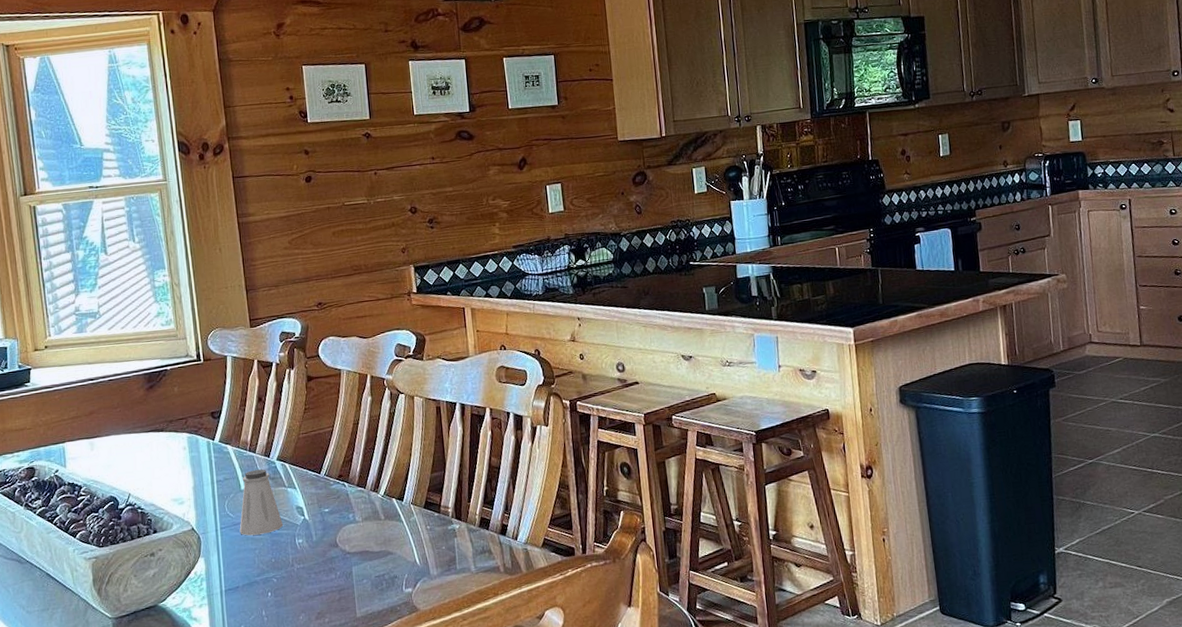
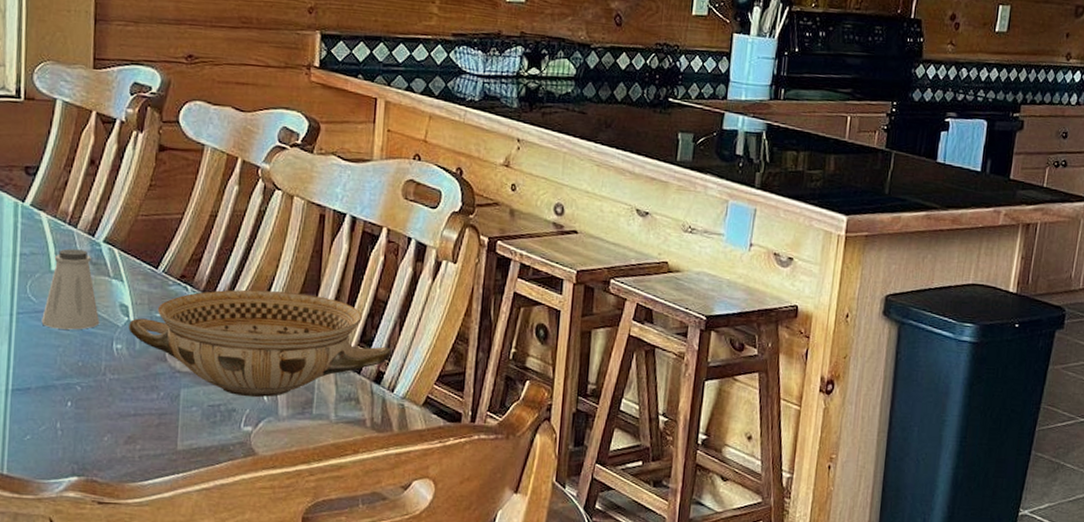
ceramic bowl: none [305,472,510,565] -> present [128,289,391,398]

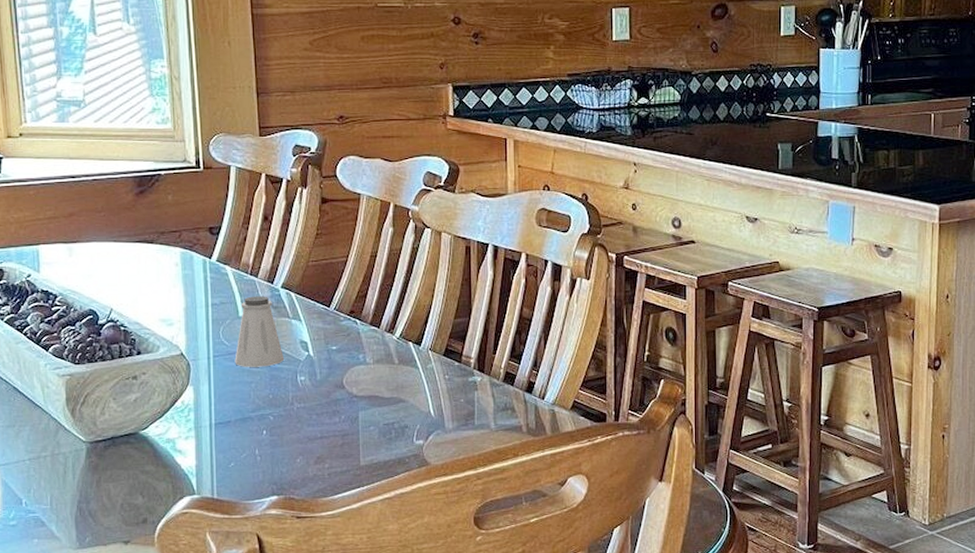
ceramic bowl: present [128,289,391,398] -> none [309,318,539,414]

